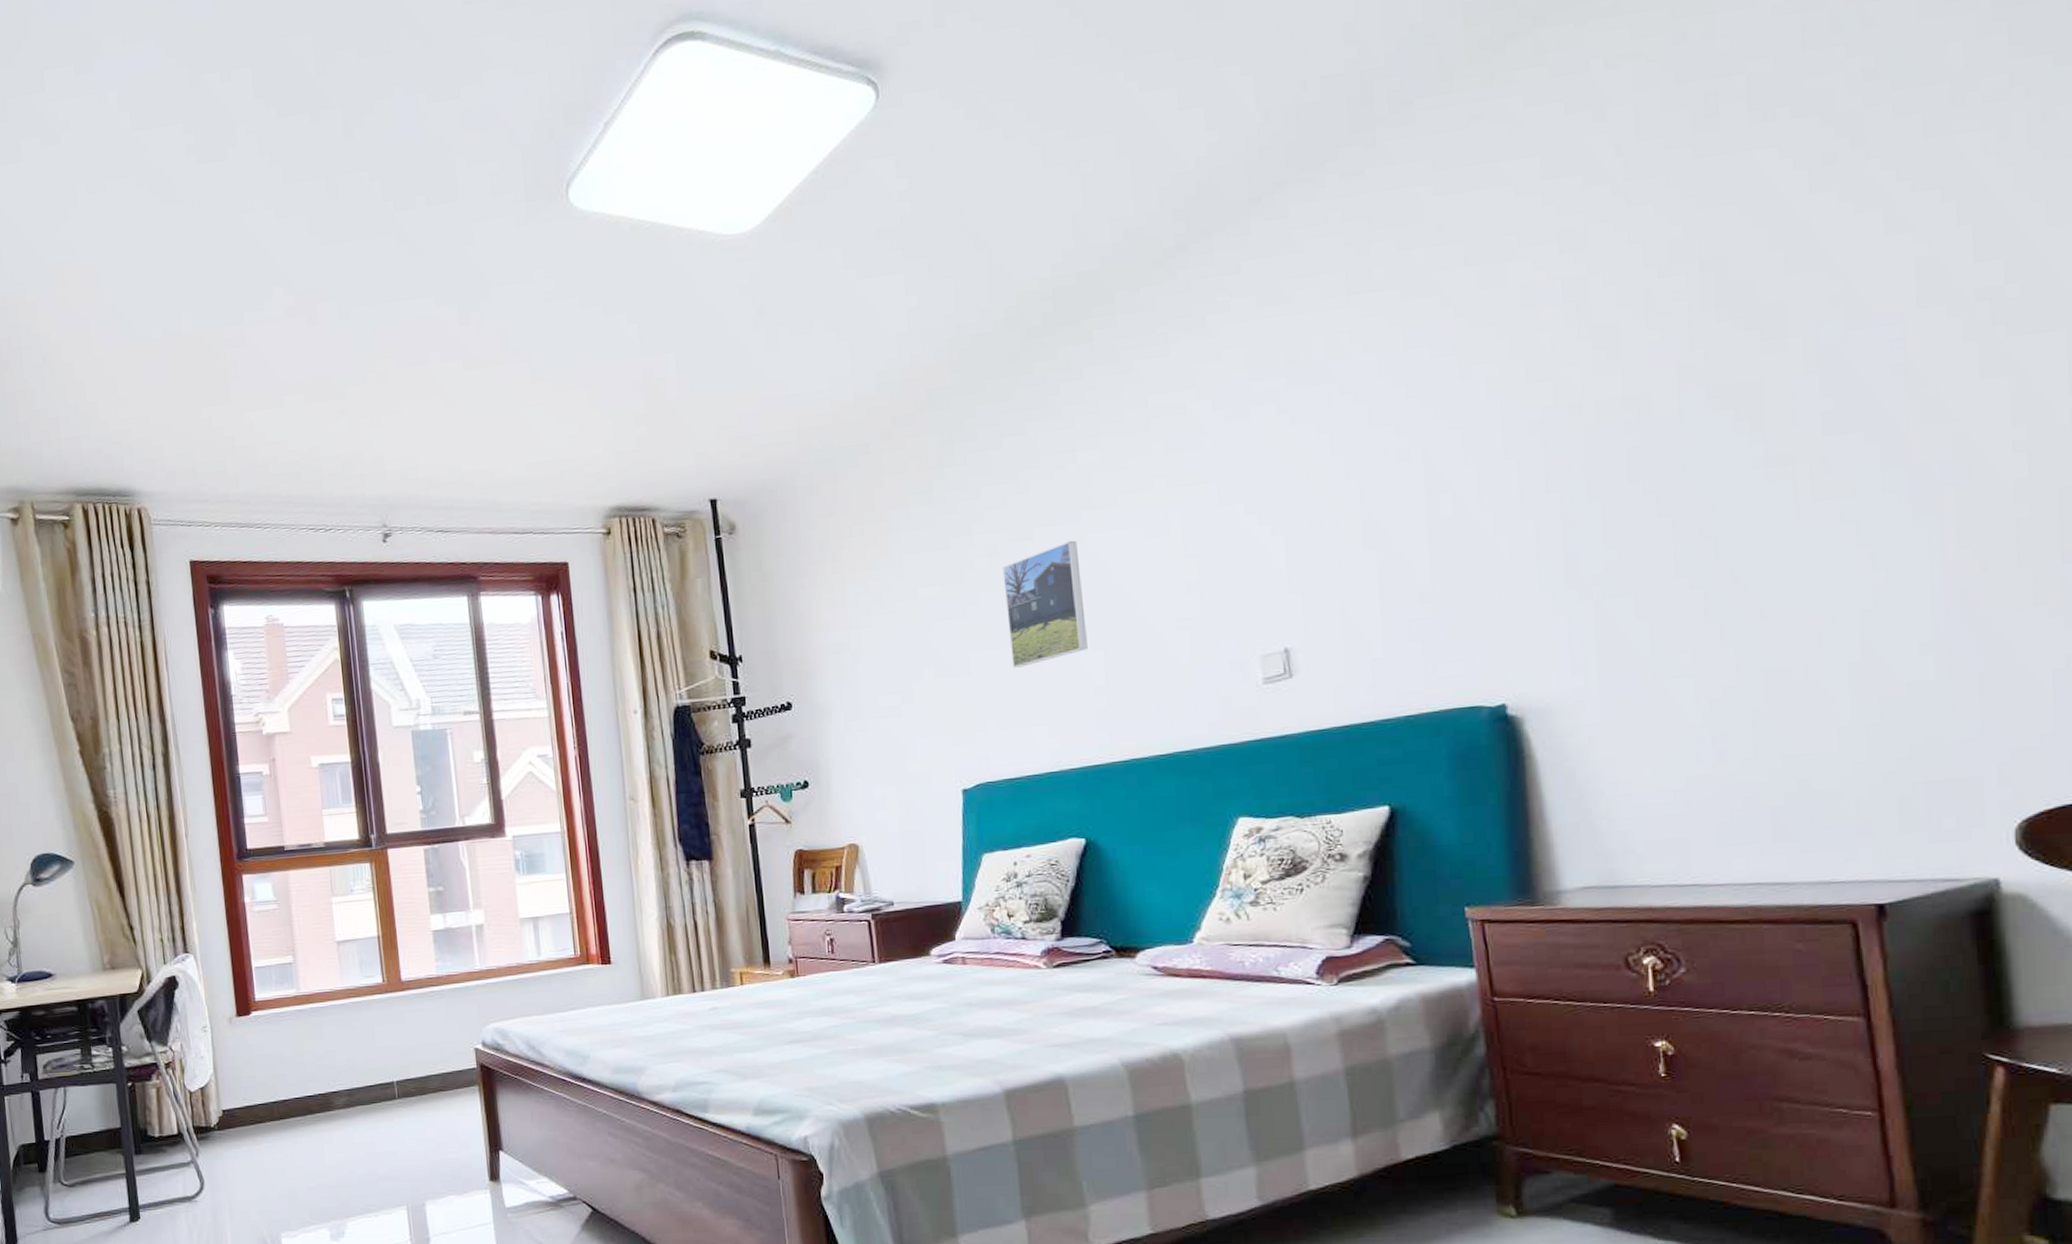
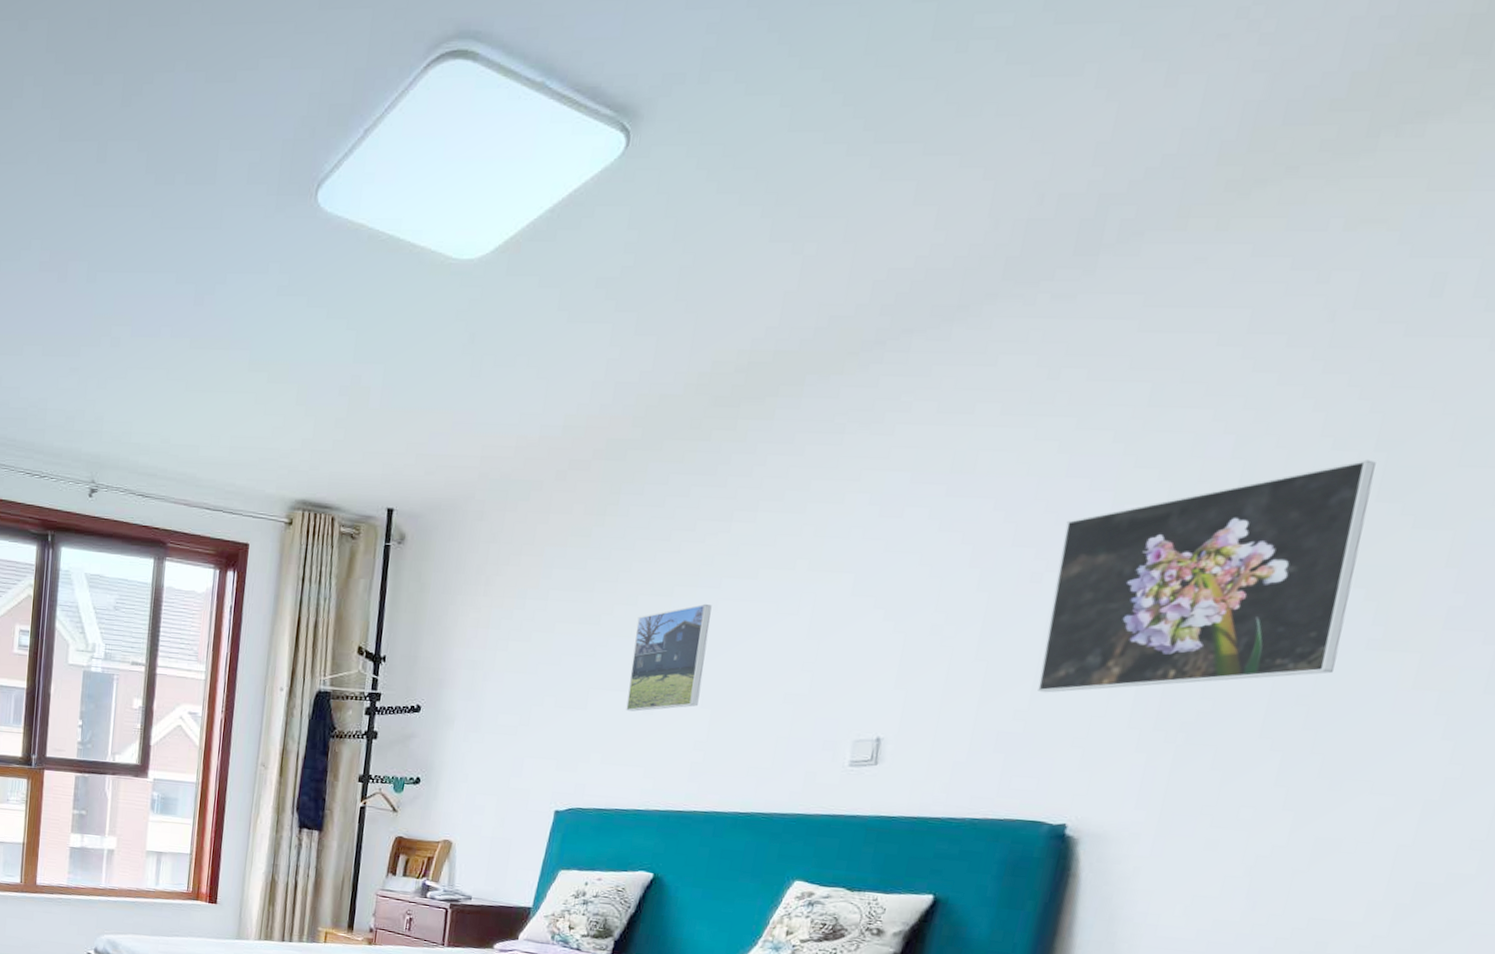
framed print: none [1417,281,1728,571] -> present [1038,459,1376,693]

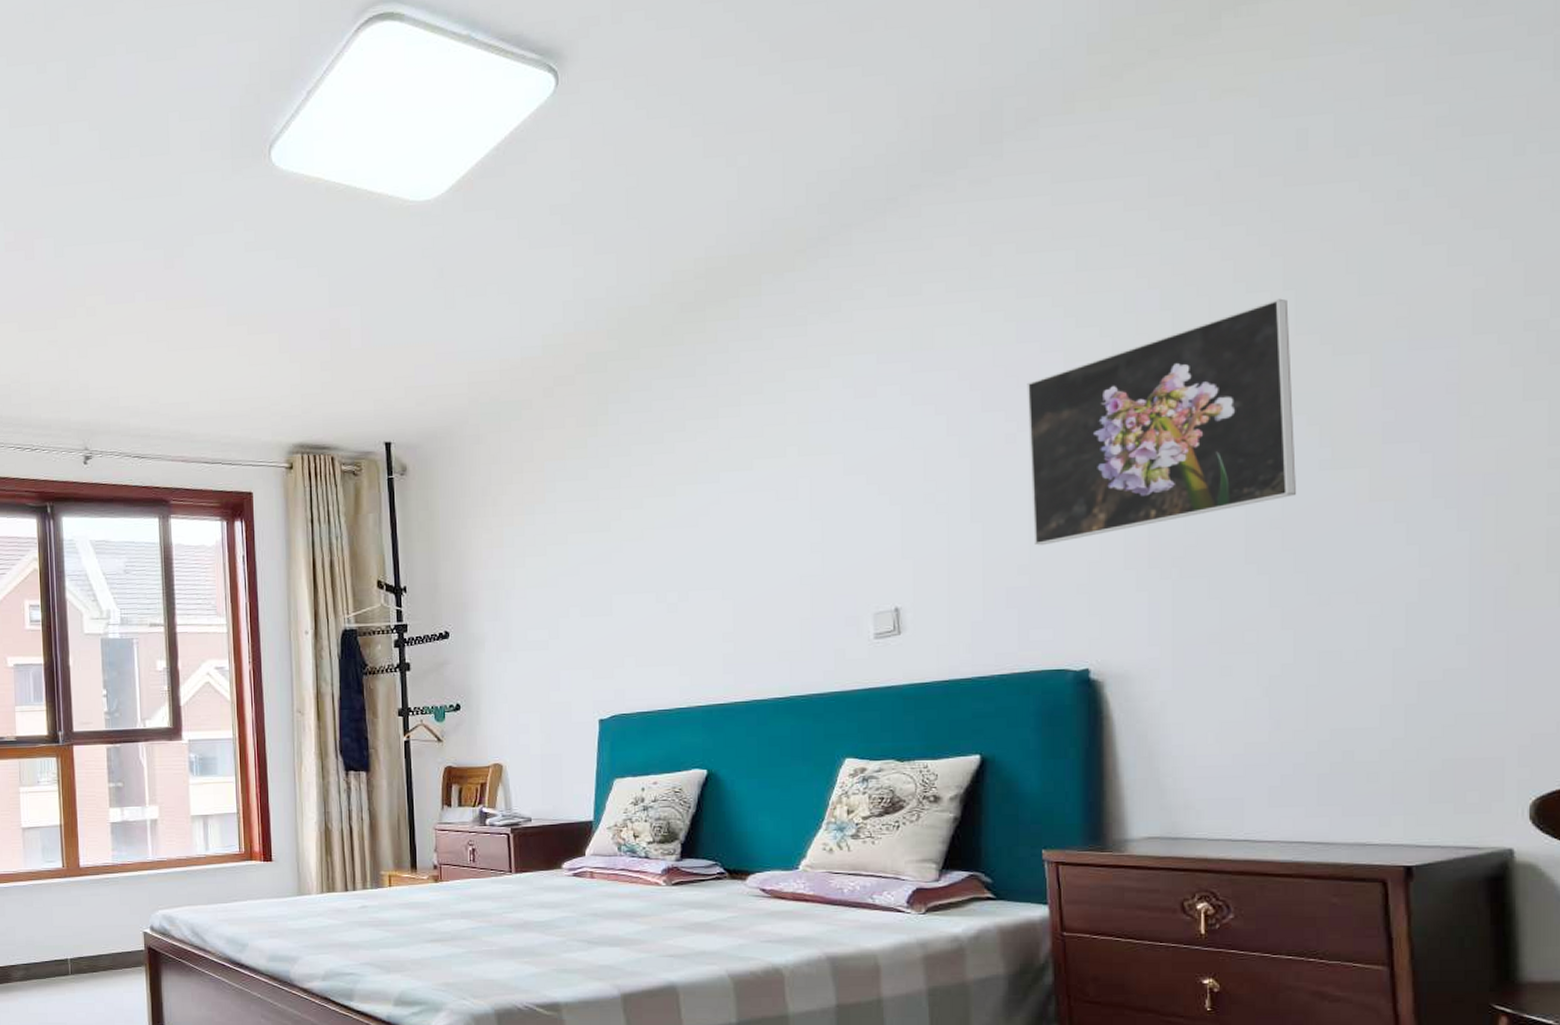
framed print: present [626,603,712,712] -> none [646,498,719,612]

